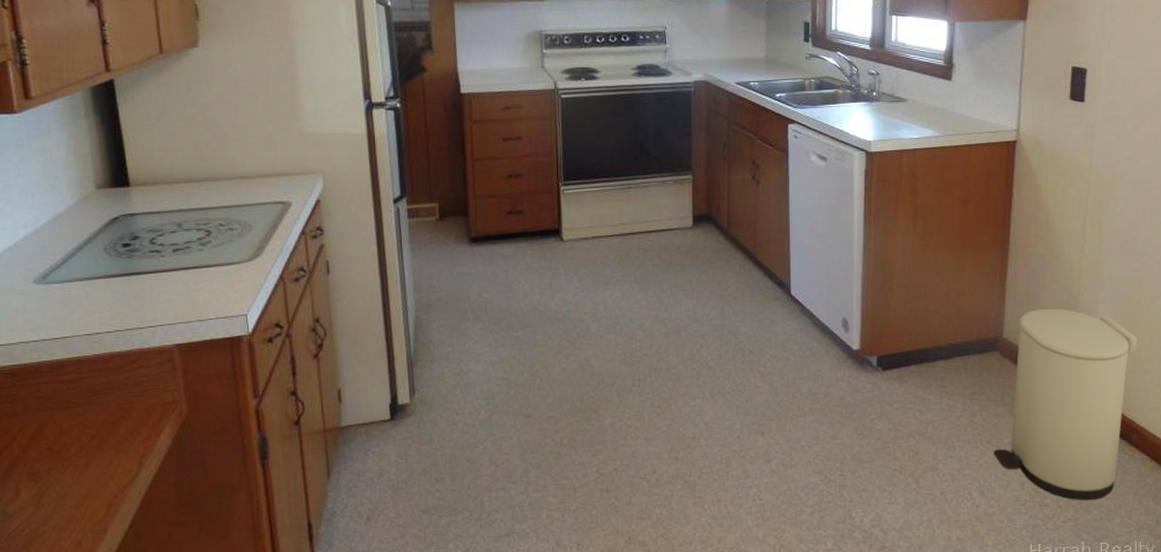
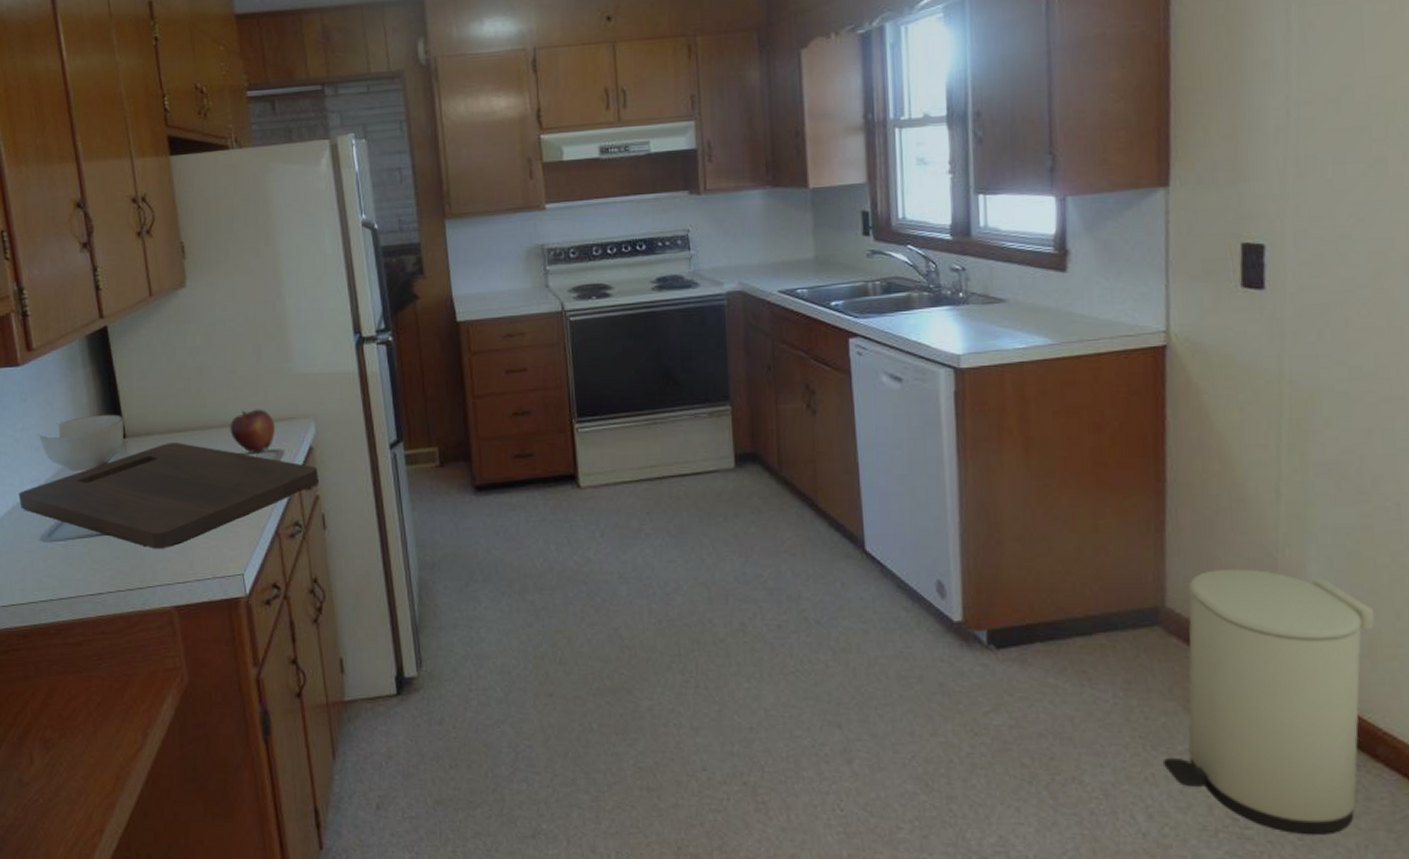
cutting board: none [11,193,325,291] -> present [18,443,320,549]
bowl: none [34,163,128,217] -> present [38,414,123,471]
fruit: none [237,163,284,203] -> present [229,409,276,452]

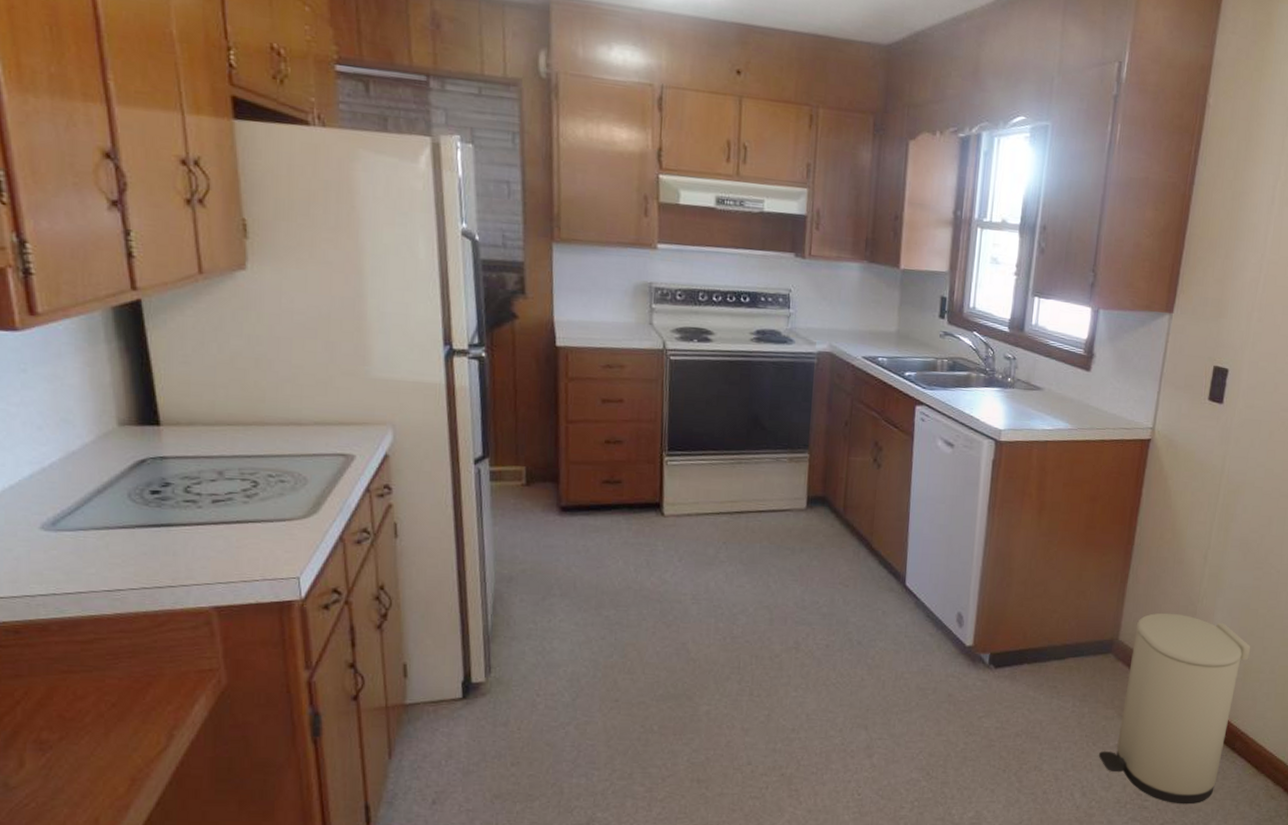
cutting board: present [18,443,320,549] -> none [12,435,394,547]
bowl: present [38,414,123,471] -> none [42,396,158,457]
fruit: present [229,409,276,452] -> none [291,410,347,455]

